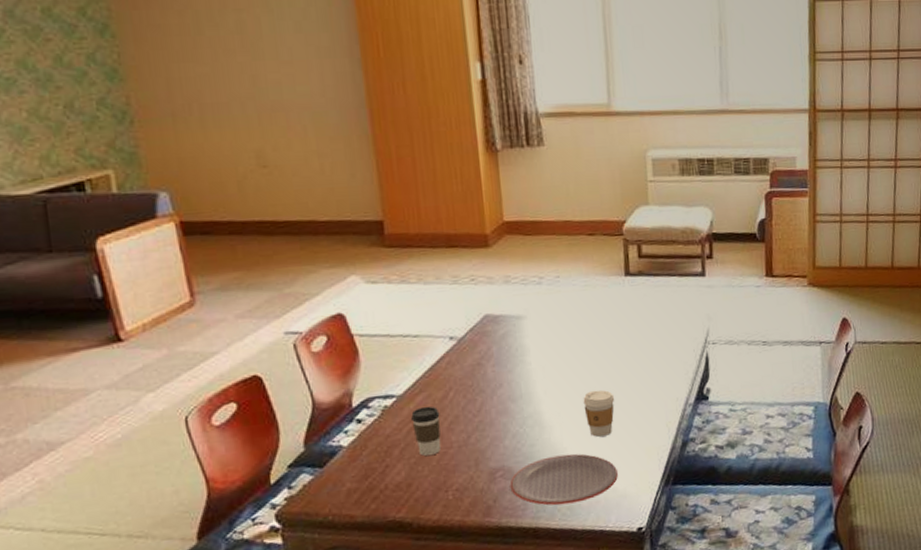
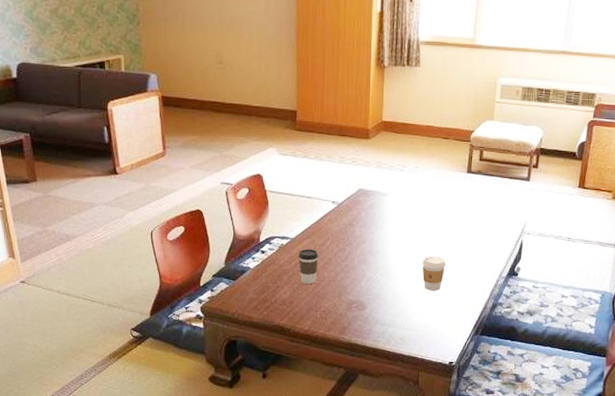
plate: present [509,453,618,506] -> none [361,299,440,336]

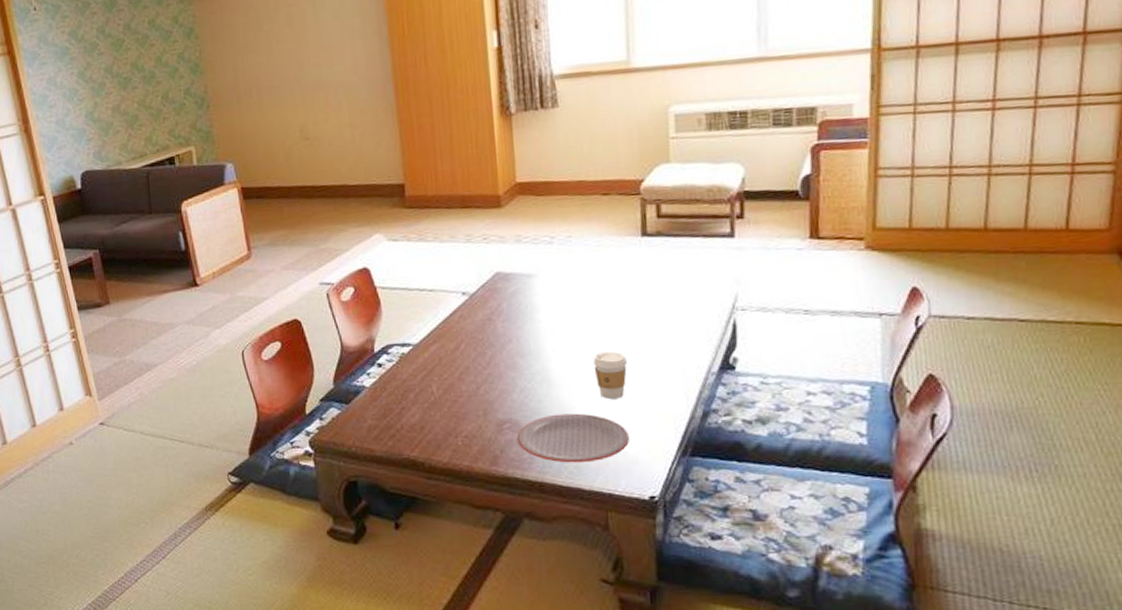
coffee cup: present [298,248,319,285] -> none [425,356,452,403]
plate: none [361,299,440,336] -> present [516,413,629,463]

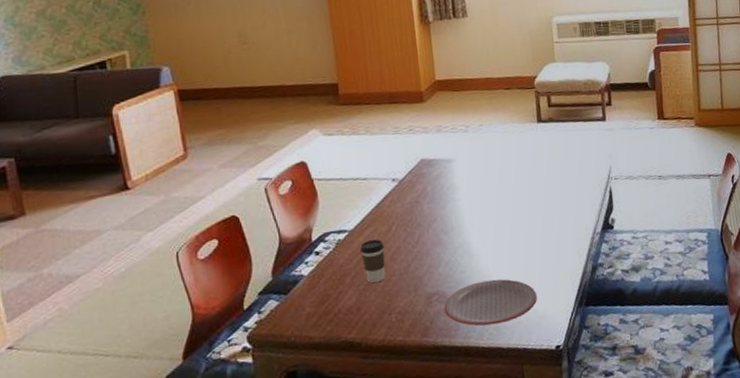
coffee cup: none [425,356,452,403] -> present [360,239,386,283]
coffee cup: present [593,351,628,399] -> none [505,222,533,264]

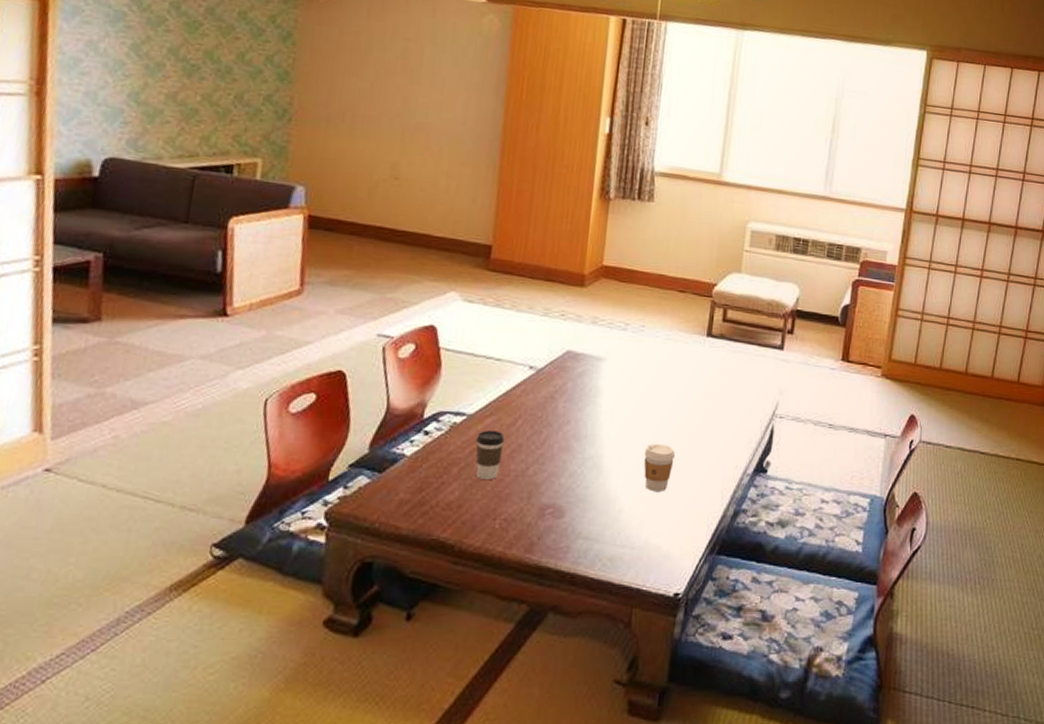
plate: present [444,279,537,326] -> none [556,502,665,555]
coffee cup: none [505,222,533,264] -> present [644,443,676,491]

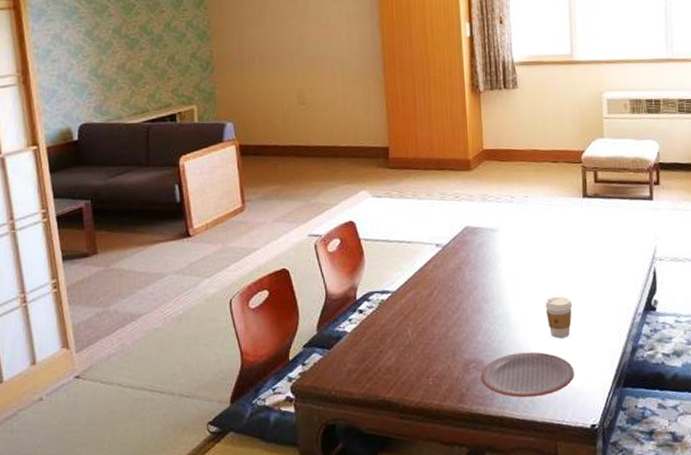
coffee cup: present [476,429,505,481] -> none [402,302,426,346]
plate: none [556,502,665,555] -> present [480,352,574,398]

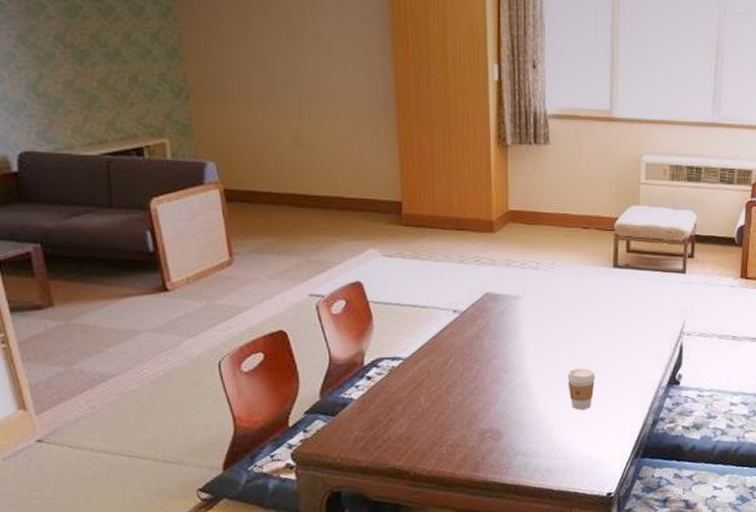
plate: present [480,352,574,398] -> none [497,422,593,467]

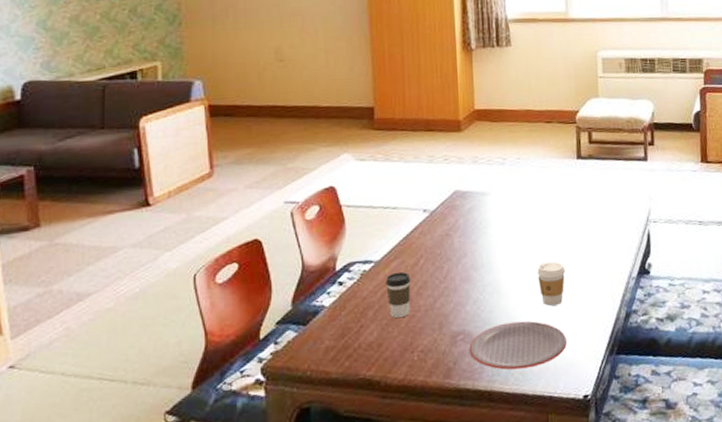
coffee cup: none [415,370,440,414] -> present [386,271,411,318]
plate: none [497,422,593,467] -> present [469,321,567,370]

